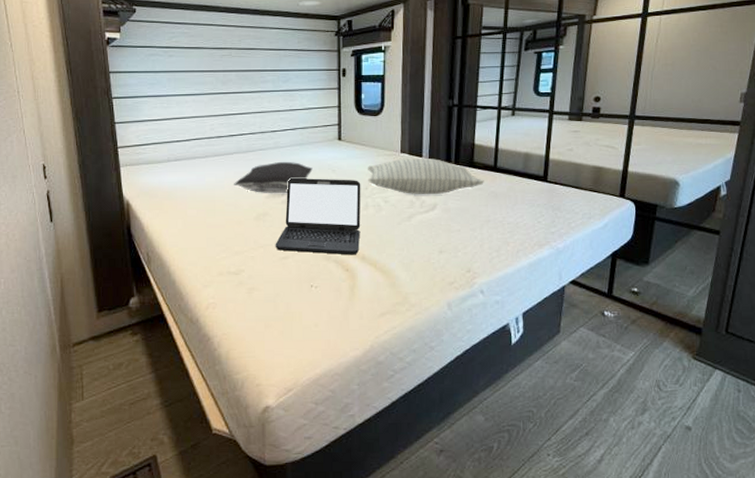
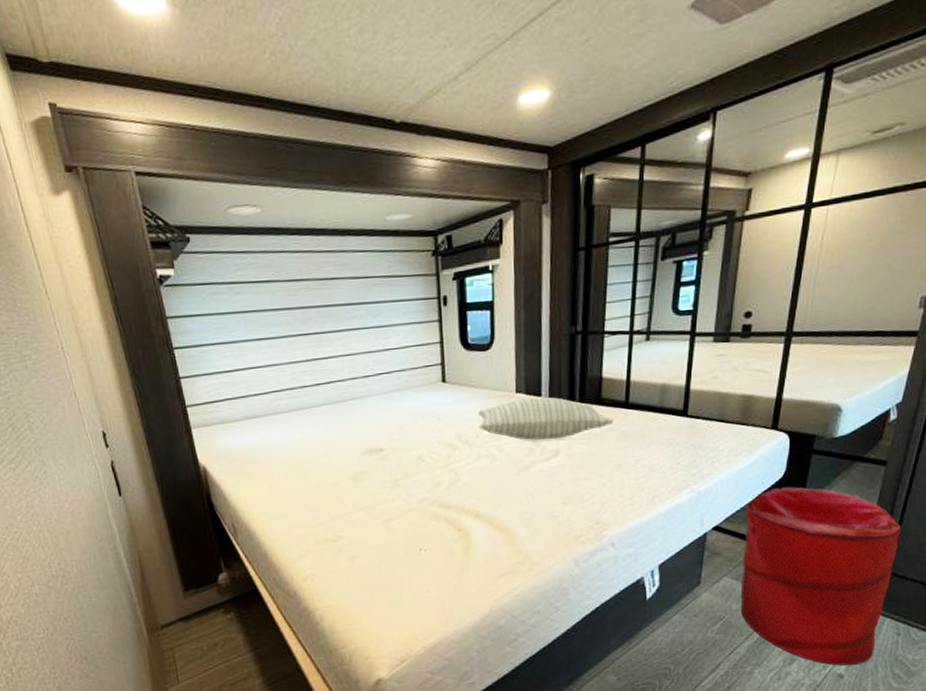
pillow: present [234,161,313,194] -> none [324,410,414,450]
laptop: present [275,177,361,255] -> none [376,427,473,513]
laundry hamper: none [597,248,737,418] -> present [742,486,902,666]

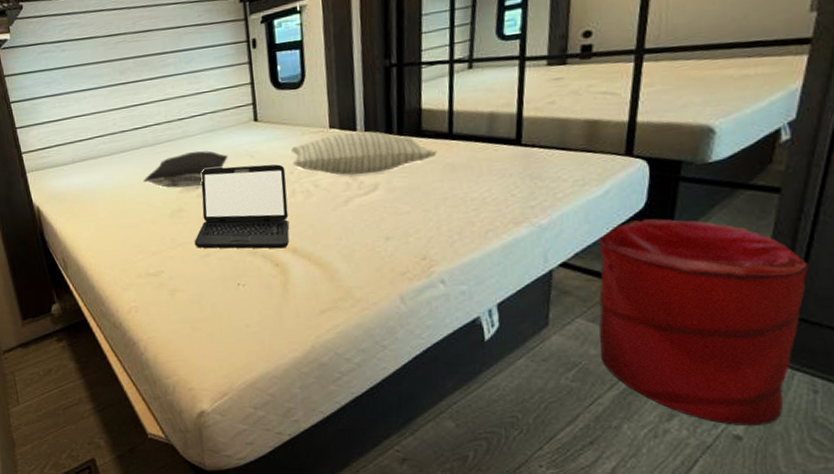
pillow: none [324,410,414,450] -> present [143,150,228,188]
laptop: none [376,427,473,513] -> present [194,164,290,249]

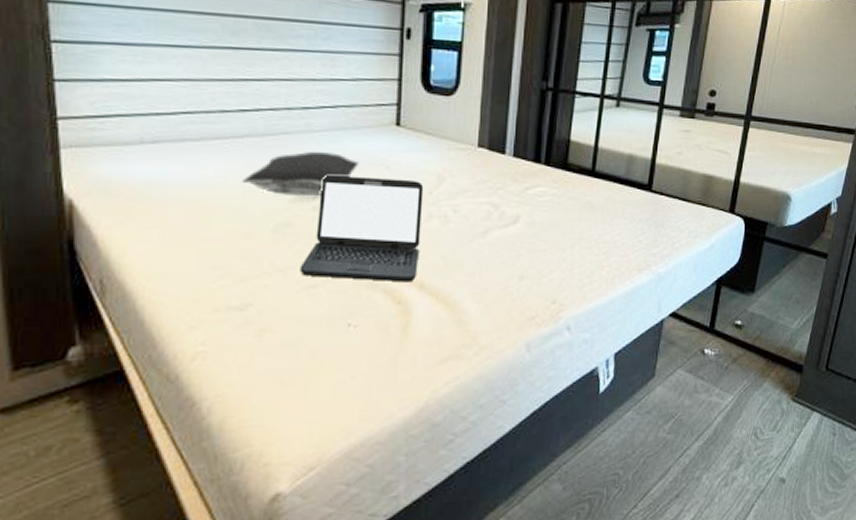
pillow: present [290,131,437,176] -> none [432,154,579,204]
laundry hamper: present [599,218,810,425] -> none [693,273,839,469]

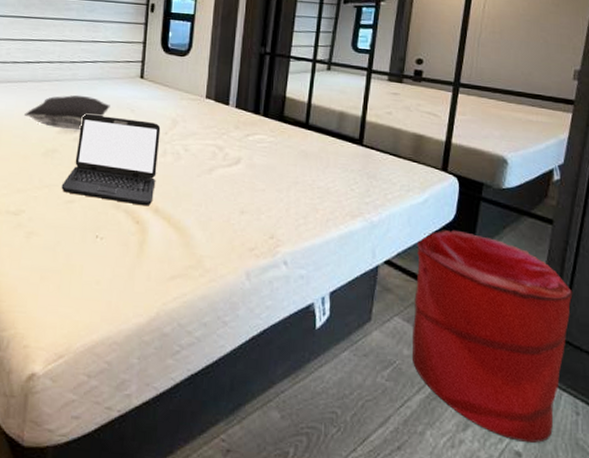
laundry hamper: none [693,273,839,469] -> present [413,229,573,443]

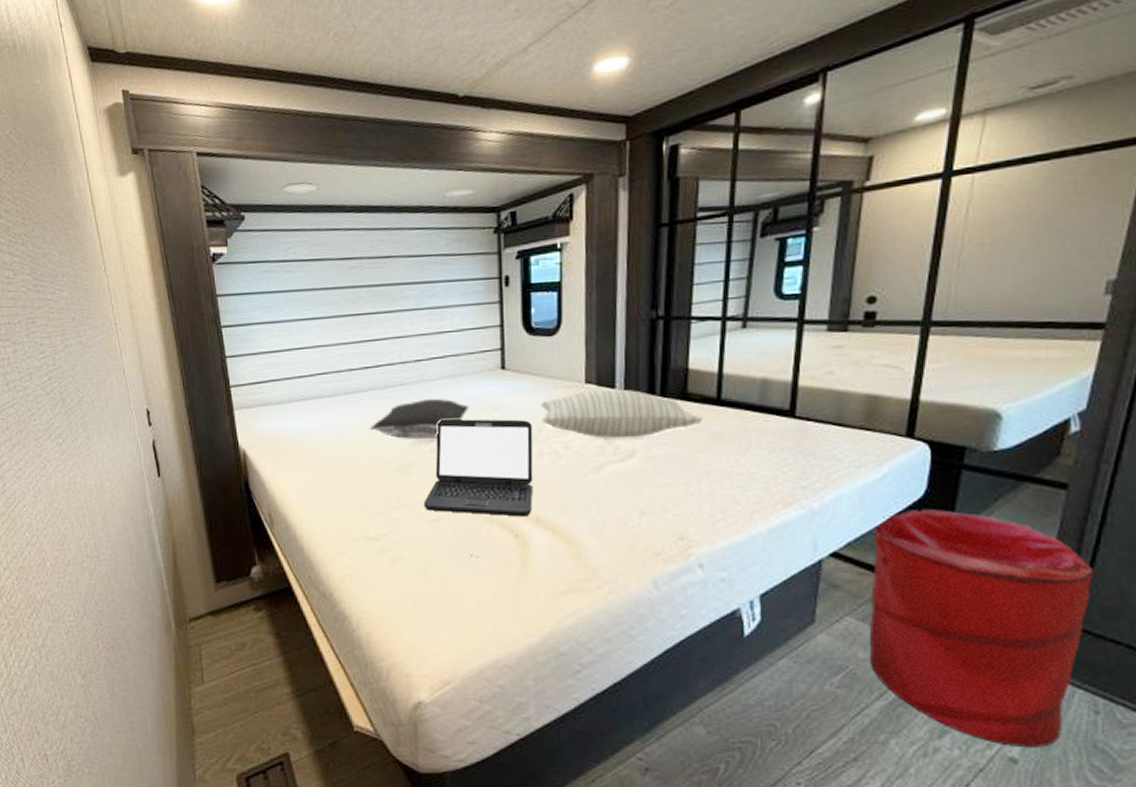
pillow: none [168,104,294,148] -> present [540,389,703,439]

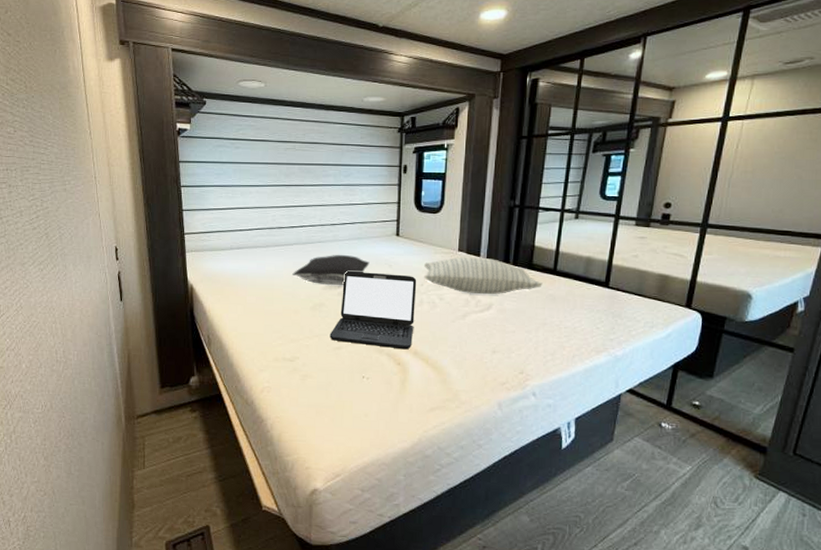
laundry hamper: present [870,508,1095,747] -> none [651,360,809,539]

